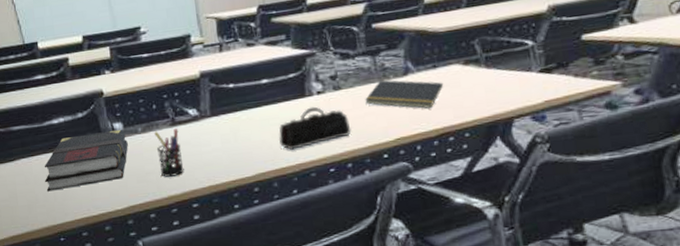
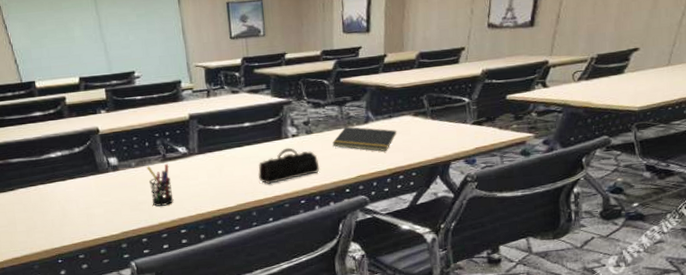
book: present [44,129,128,192] -> none [42,163,123,219]

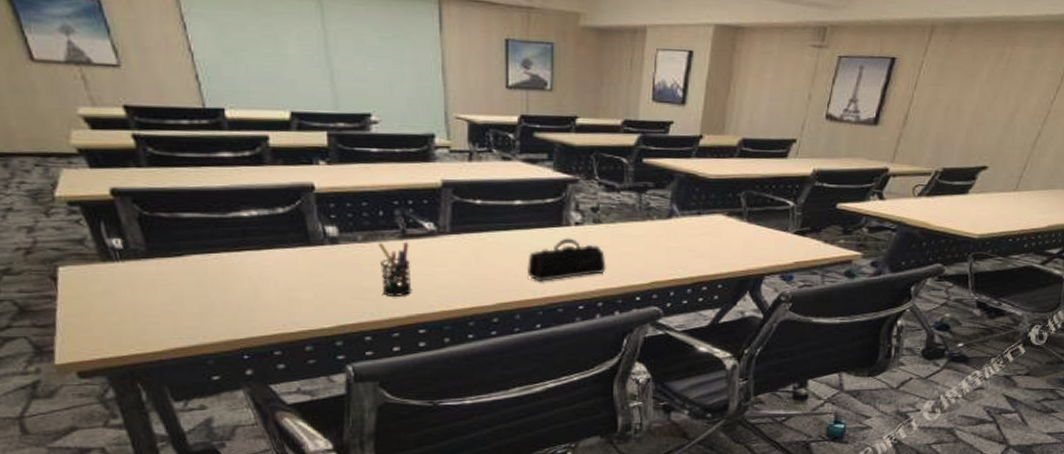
notepad: present [332,126,397,152] -> none [625,219,705,255]

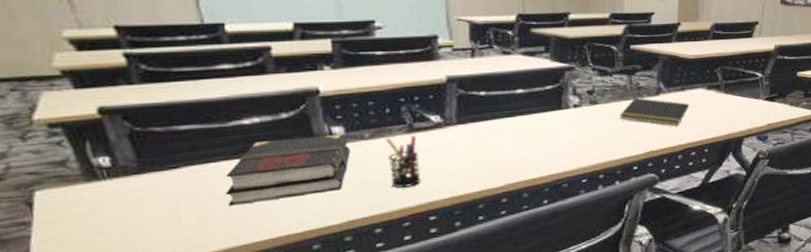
book: none [224,234,343,299] -> present [225,134,350,206]
pencil case: present [526,238,606,281] -> none [531,119,605,161]
notepad: none [625,219,705,255] -> present [620,97,690,126]

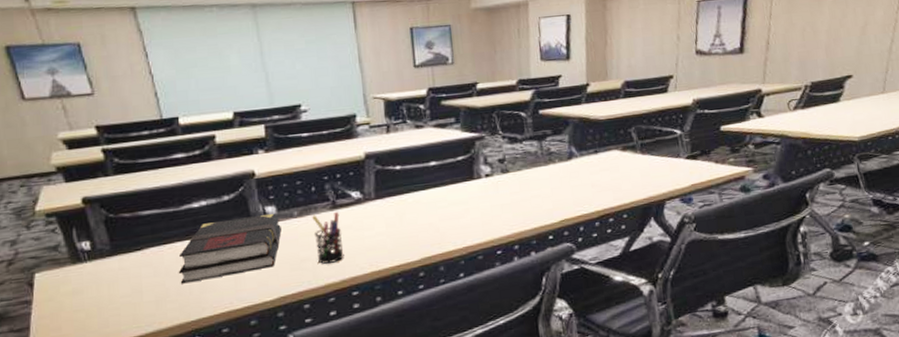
notepad: present [620,97,690,126] -> none [532,163,604,191]

